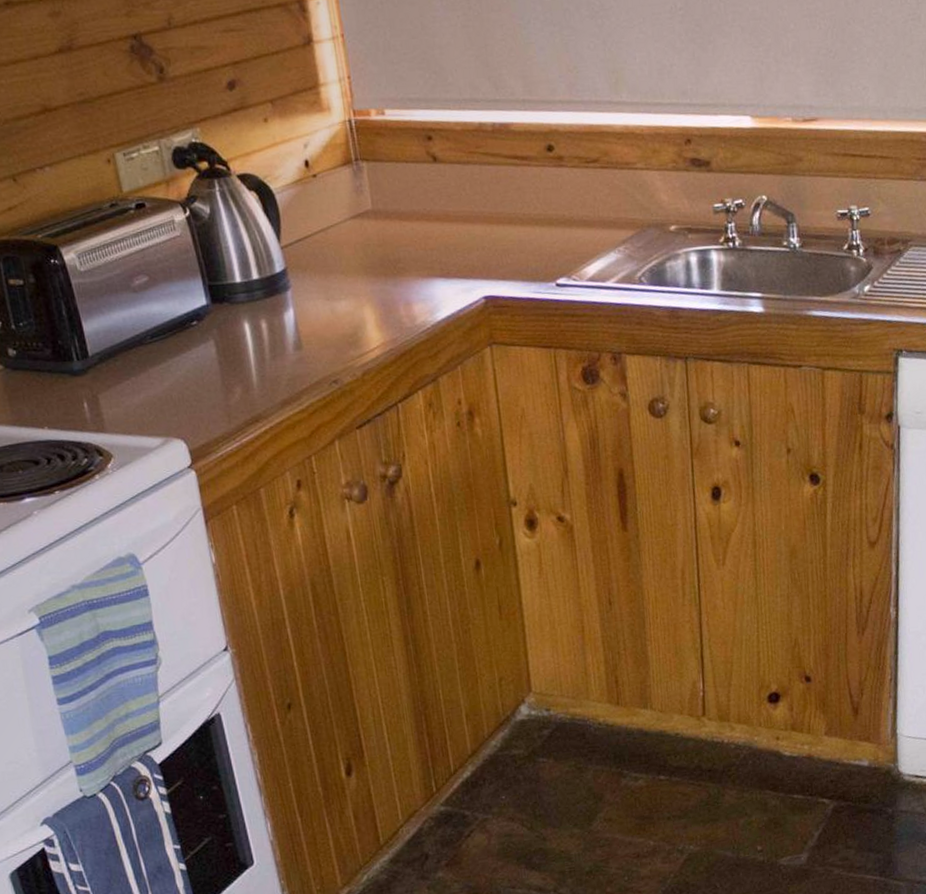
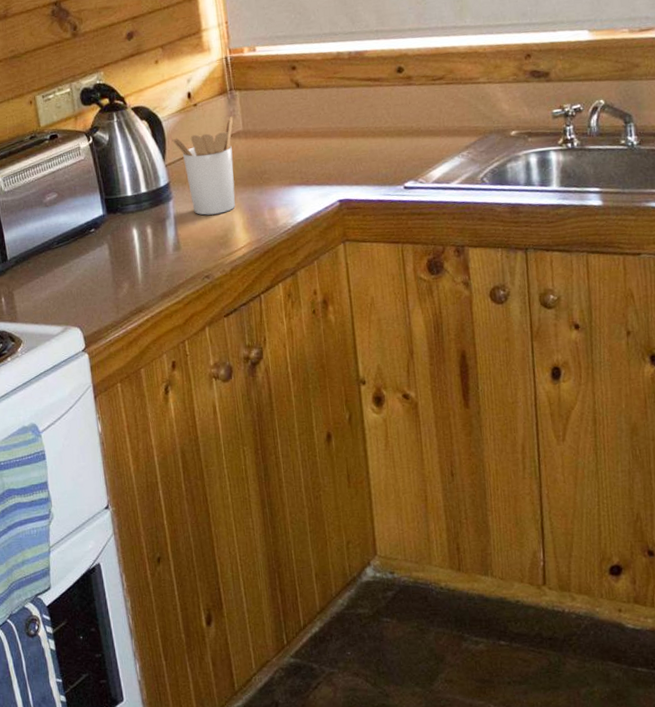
utensil holder: none [287,192,366,309] -> present [172,116,235,215]

